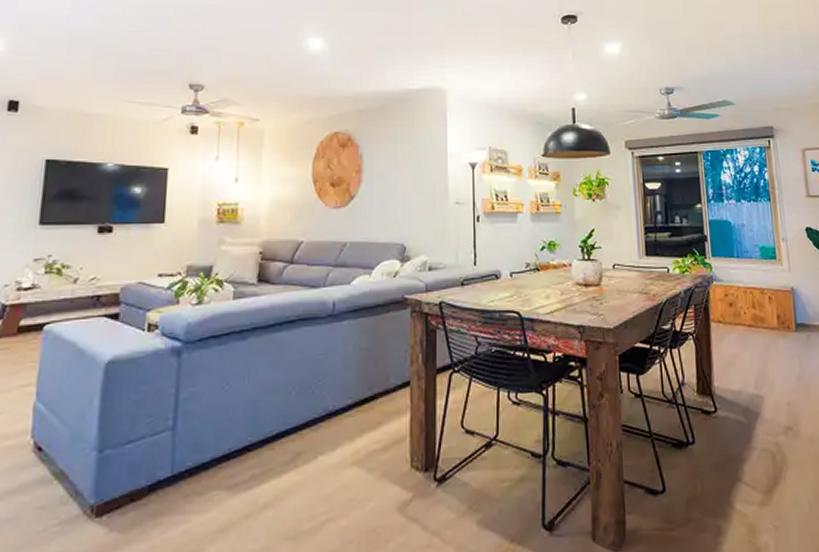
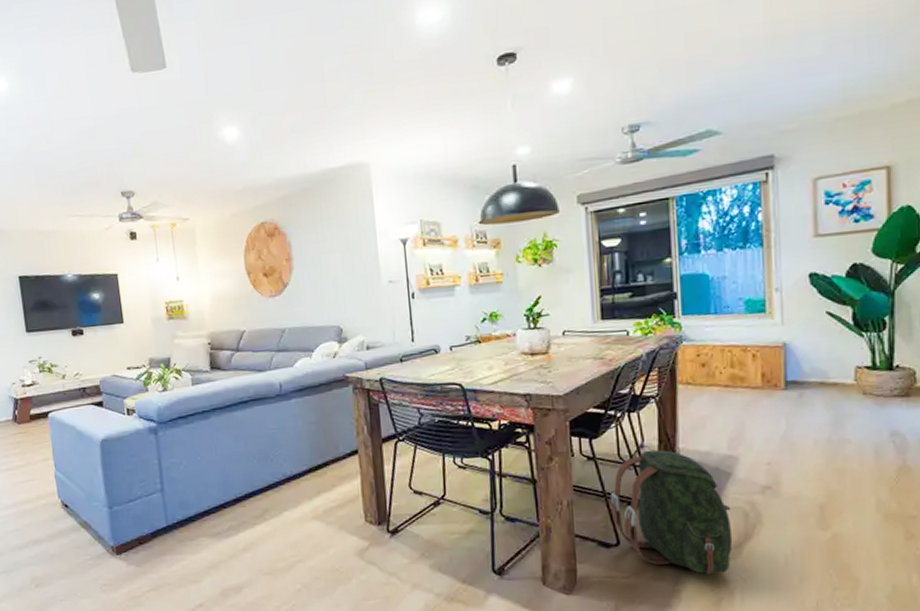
backpack: none [656,387,765,524] -> present [610,449,733,575]

